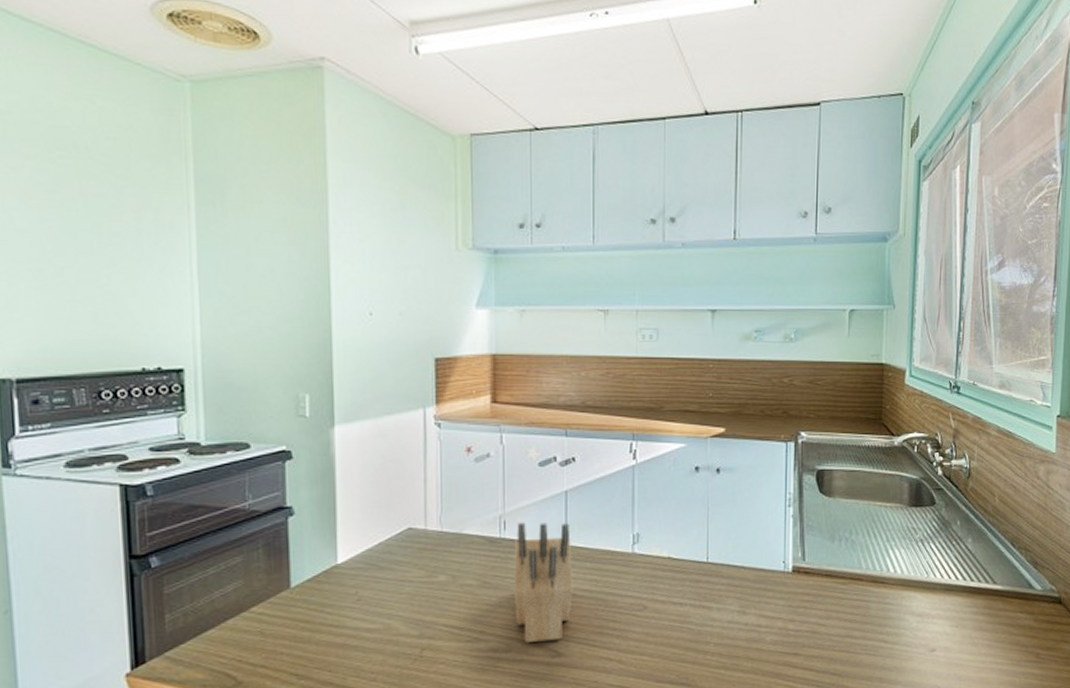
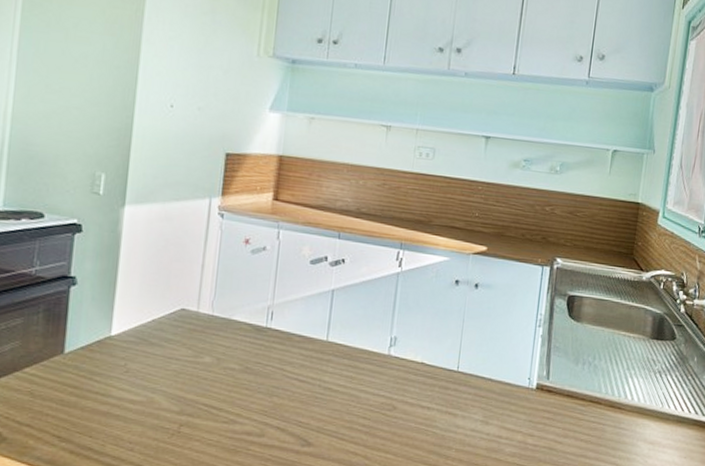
knife block: present [514,522,573,644] -> none [272,314,333,431]

